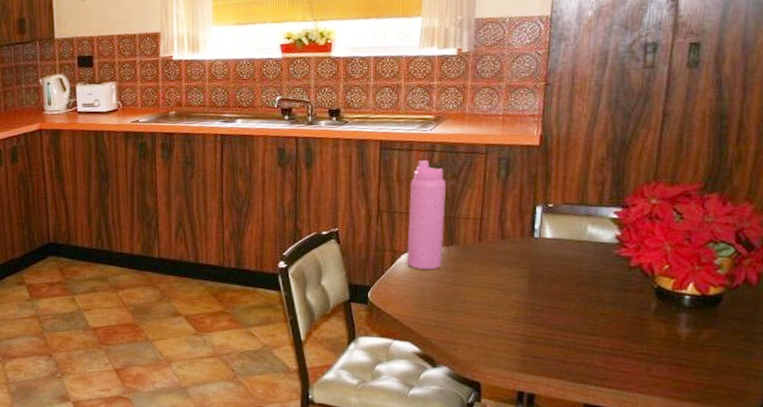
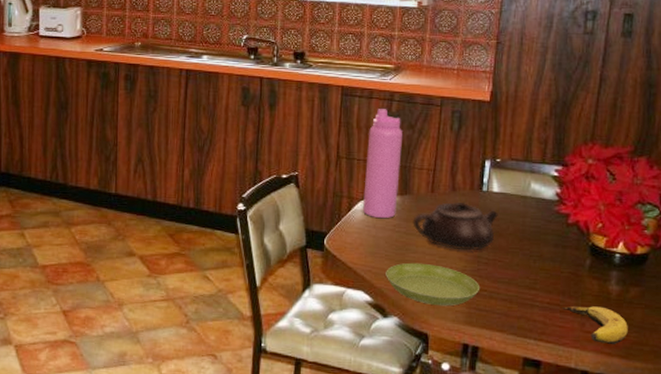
saucer: none [433,312,535,355] -> present [386,262,480,307]
teapot: none [460,249,552,297] -> present [413,201,498,250]
banana: none [626,350,701,389] -> present [562,305,628,345]

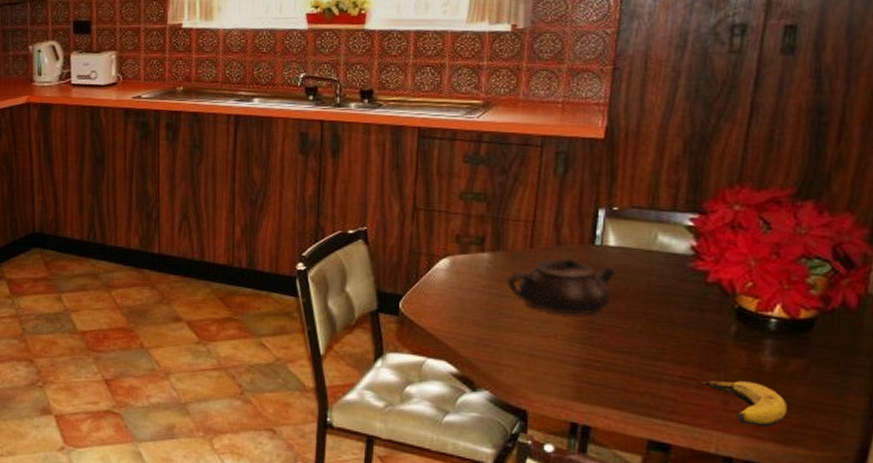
water bottle: present [363,109,403,219] -> none [446,152,495,279]
saucer: present [386,262,480,307] -> none [474,329,593,379]

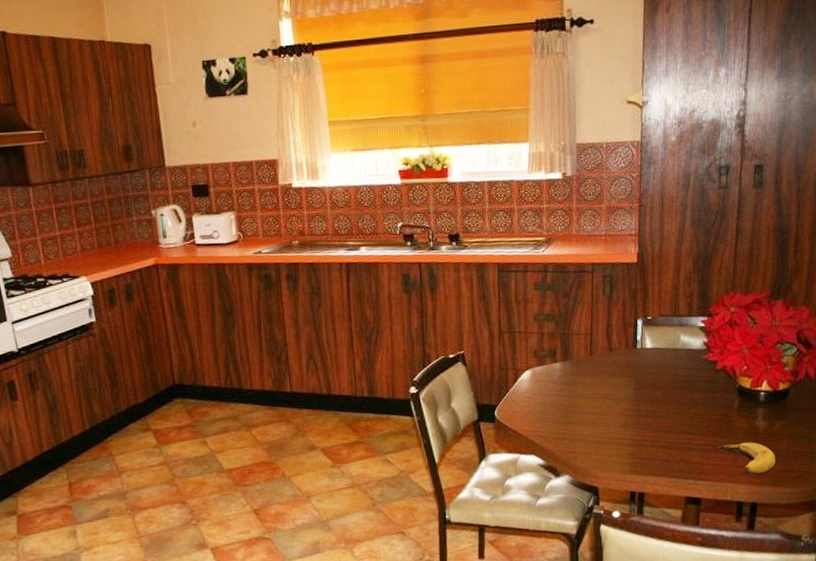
teapot: present [507,258,615,314] -> none [575,360,653,406]

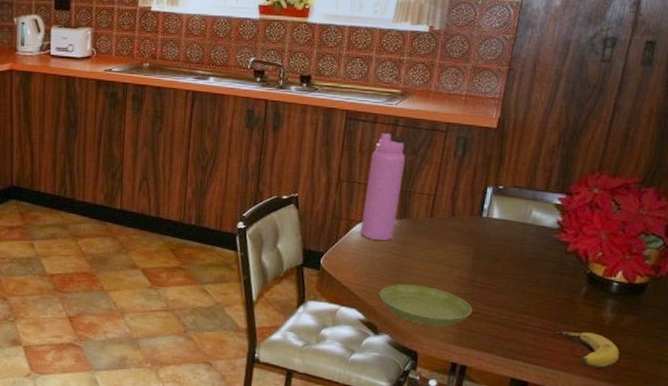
water bottle: none [527,281,560,386] -> present [361,133,406,241]
saucer: none [554,422,642,460] -> present [379,284,473,327]

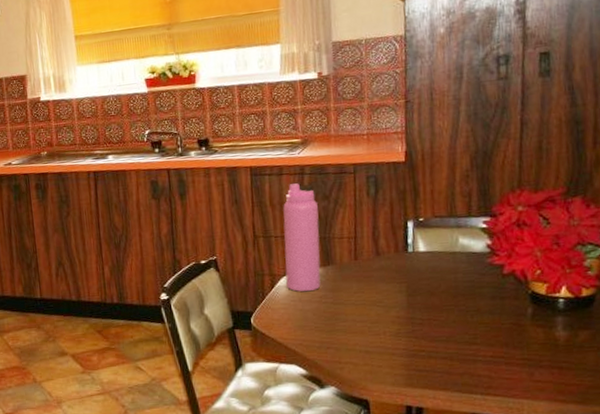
saucer: present [379,284,473,327] -> none [317,330,418,371]
banana: present [554,331,620,370] -> none [507,354,582,392]

